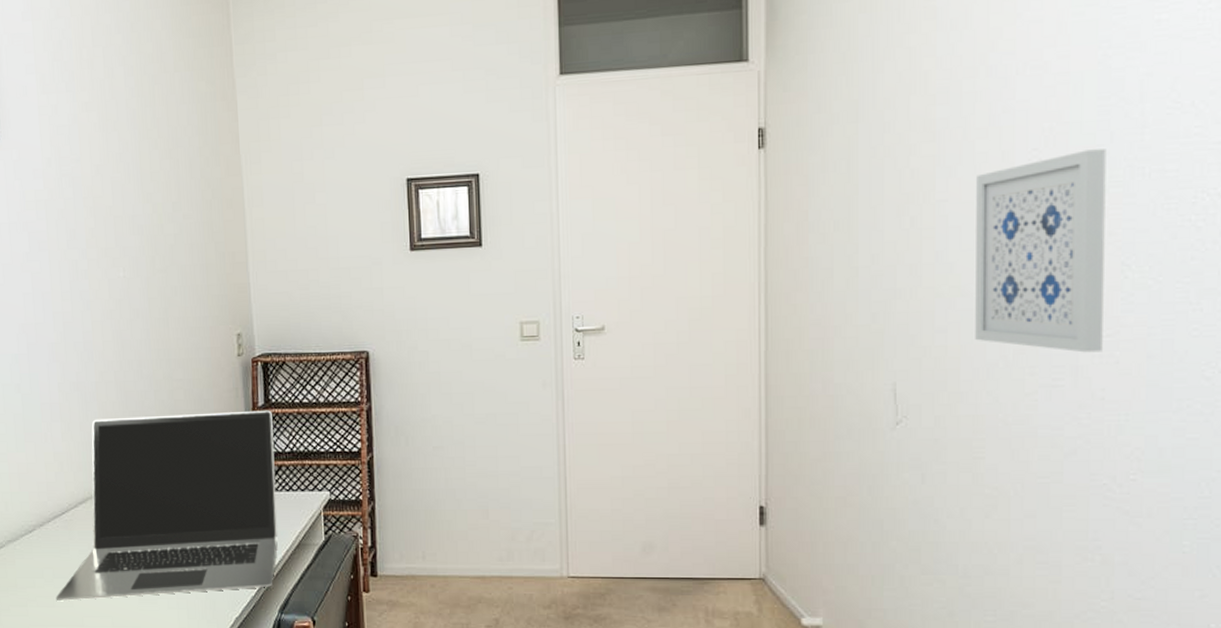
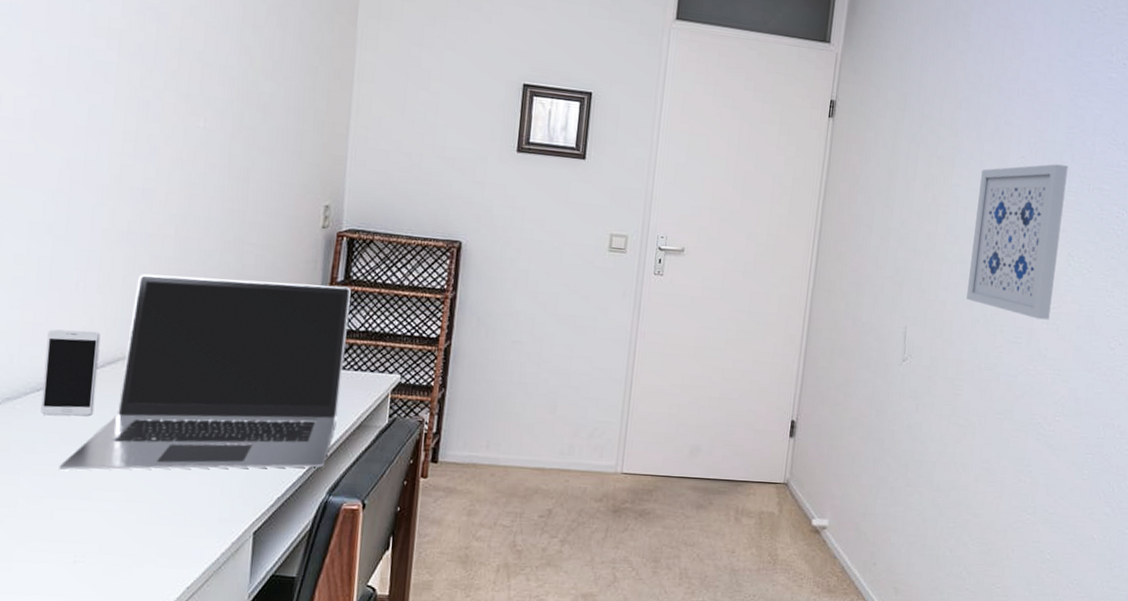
smartphone: none [30,475,75,553] -> present [40,329,101,416]

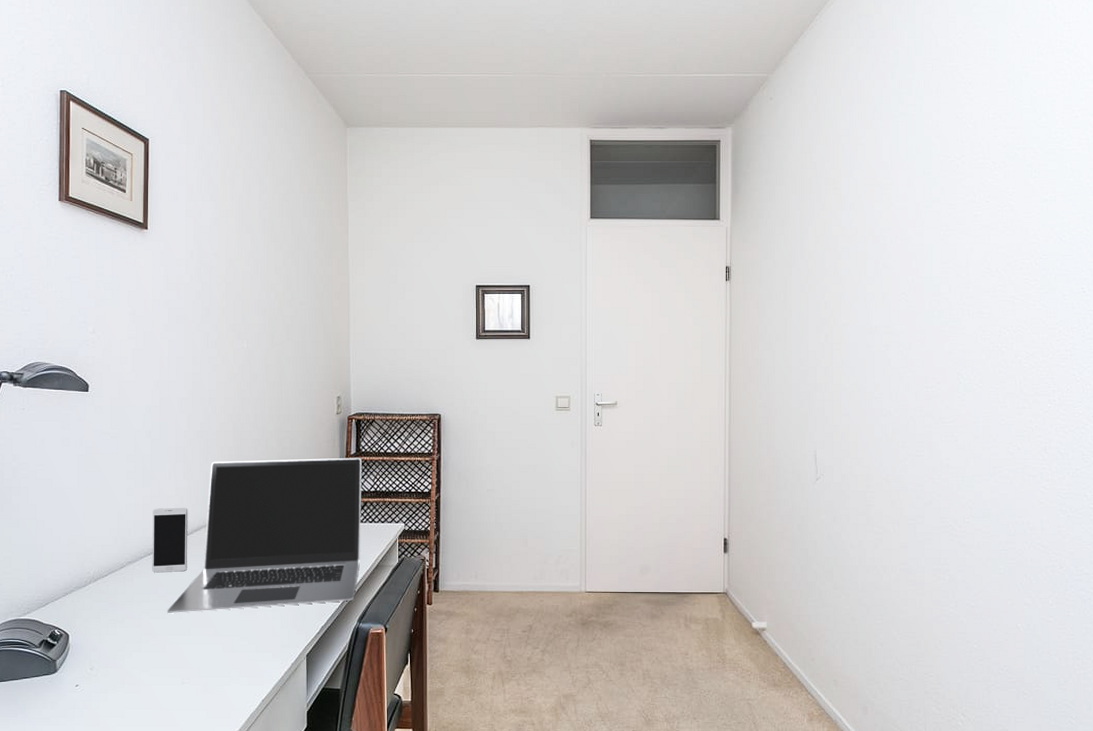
wall art: present [966,164,1068,320] -> none [867,296,947,433]

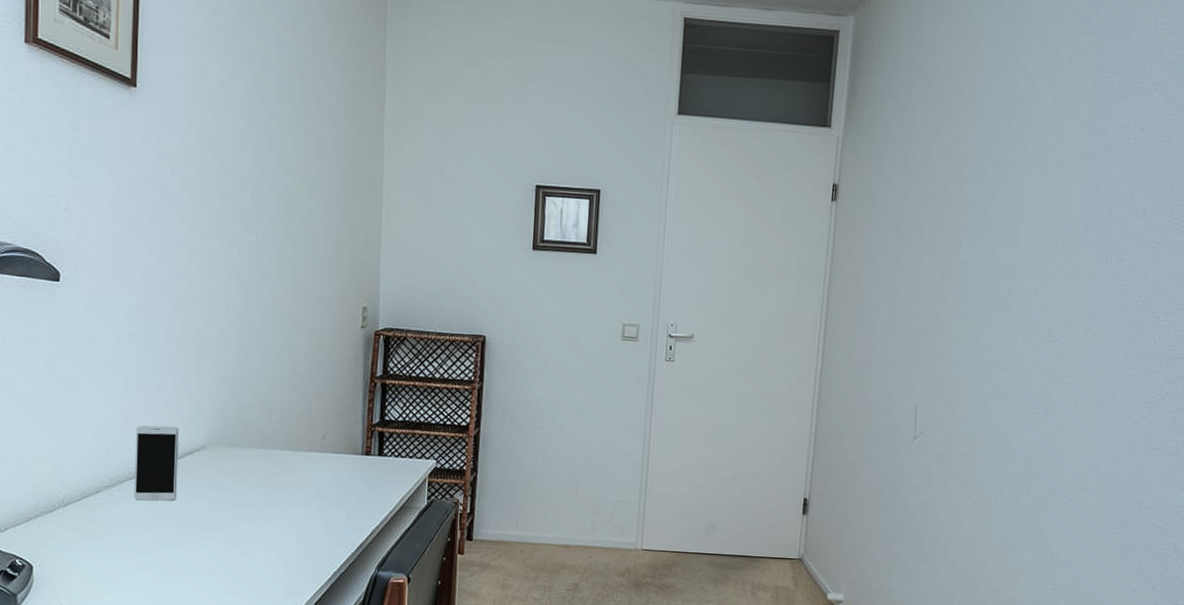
laptop: present [167,458,362,613] -> none [151,374,389,548]

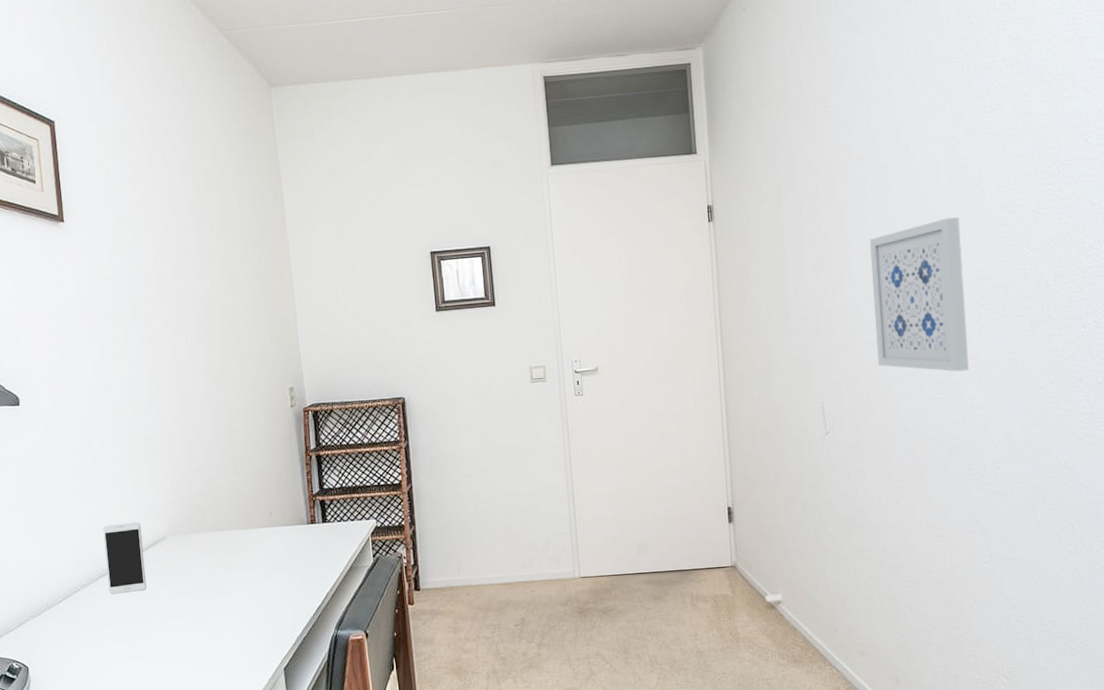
wall art: none [978,236,1084,395] -> present [870,217,969,372]

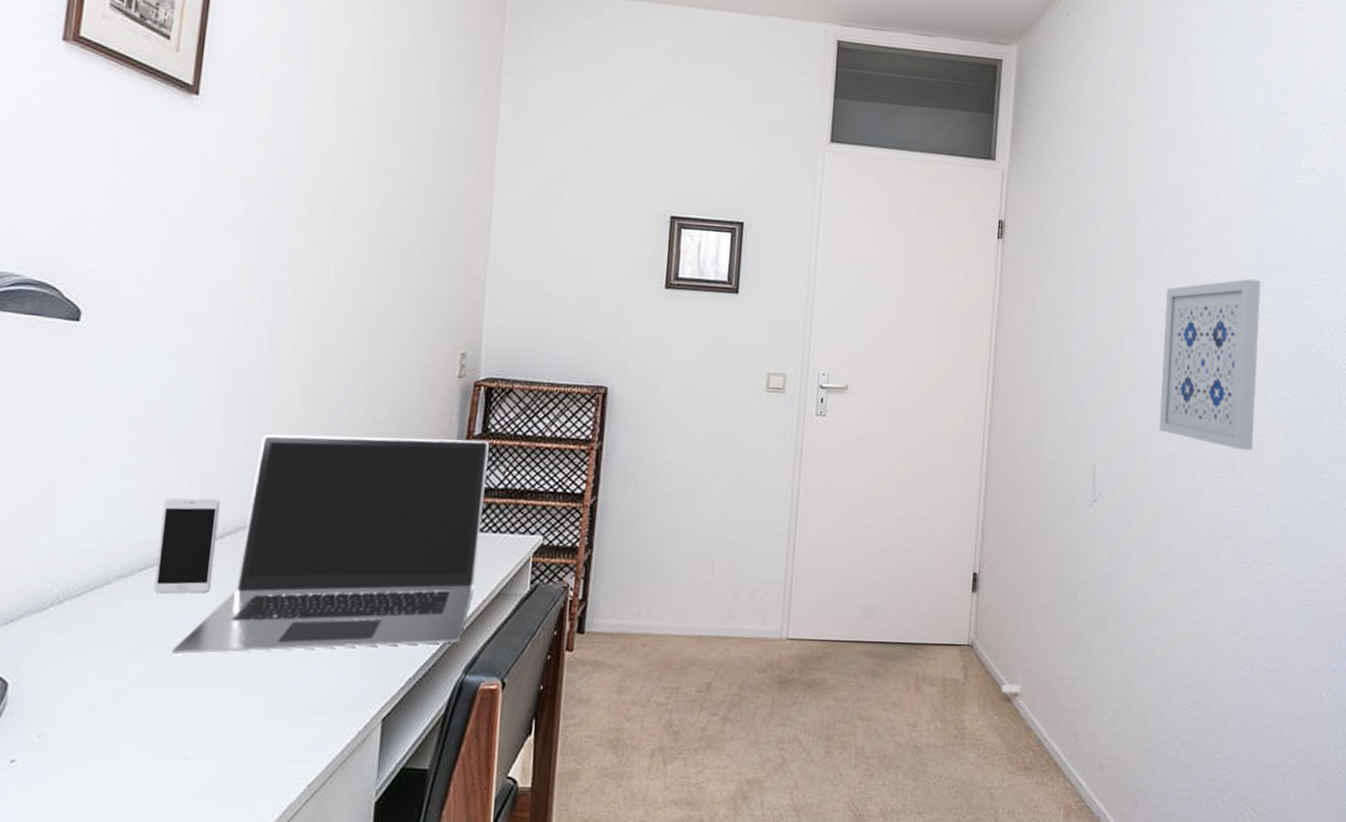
laptop: none [130,452,332,636] -> present [171,434,489,654]

